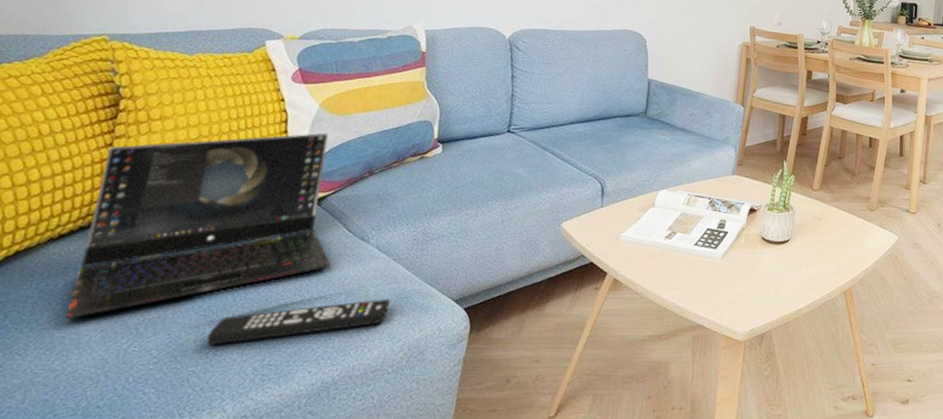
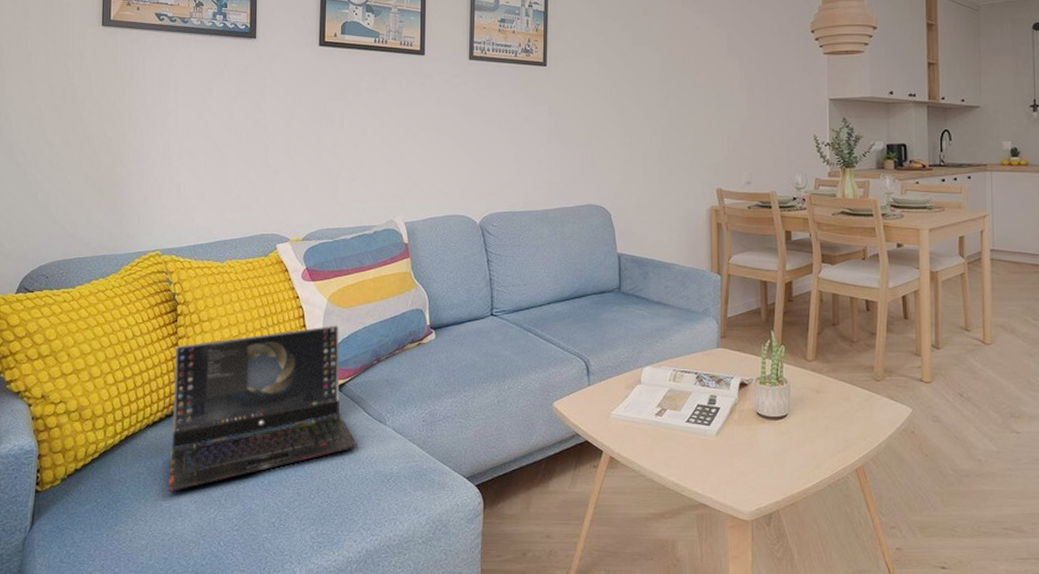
remote control: present [207,298,390,345] -> none [272,476,411,516]

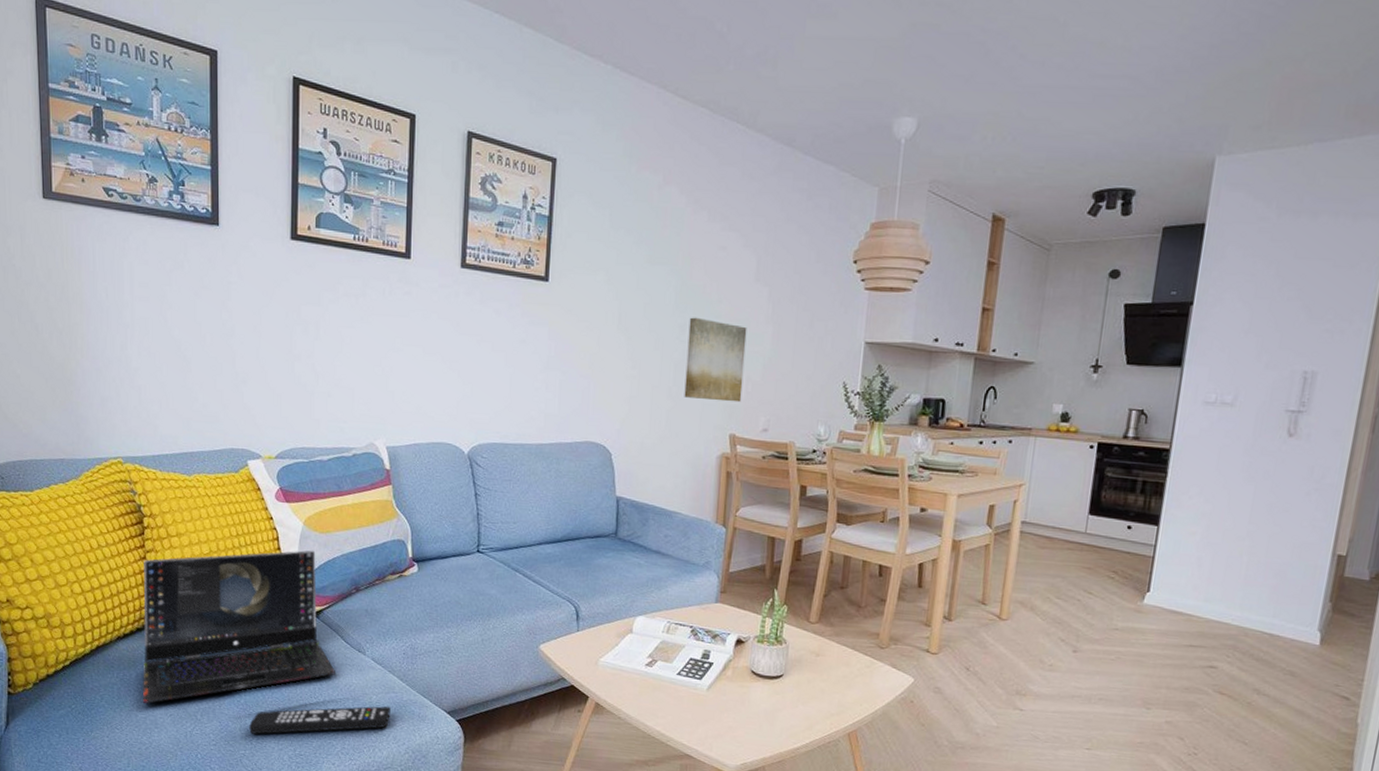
remote control: none [272,476,411,516] -> present [249,706,391,734]
wall art: none [673,88,725,160] -> present [684,317,747,403]

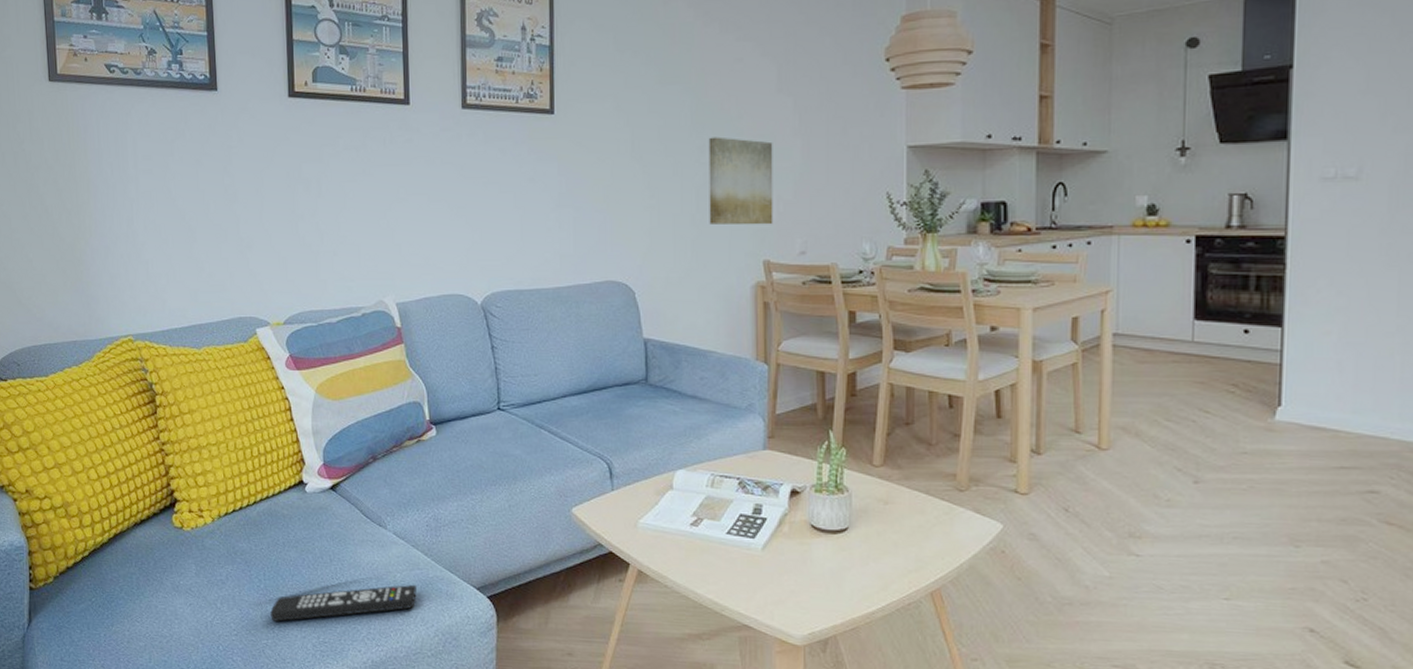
laptop computer: present [142,550,335,704] -> none [157,419,356,593]

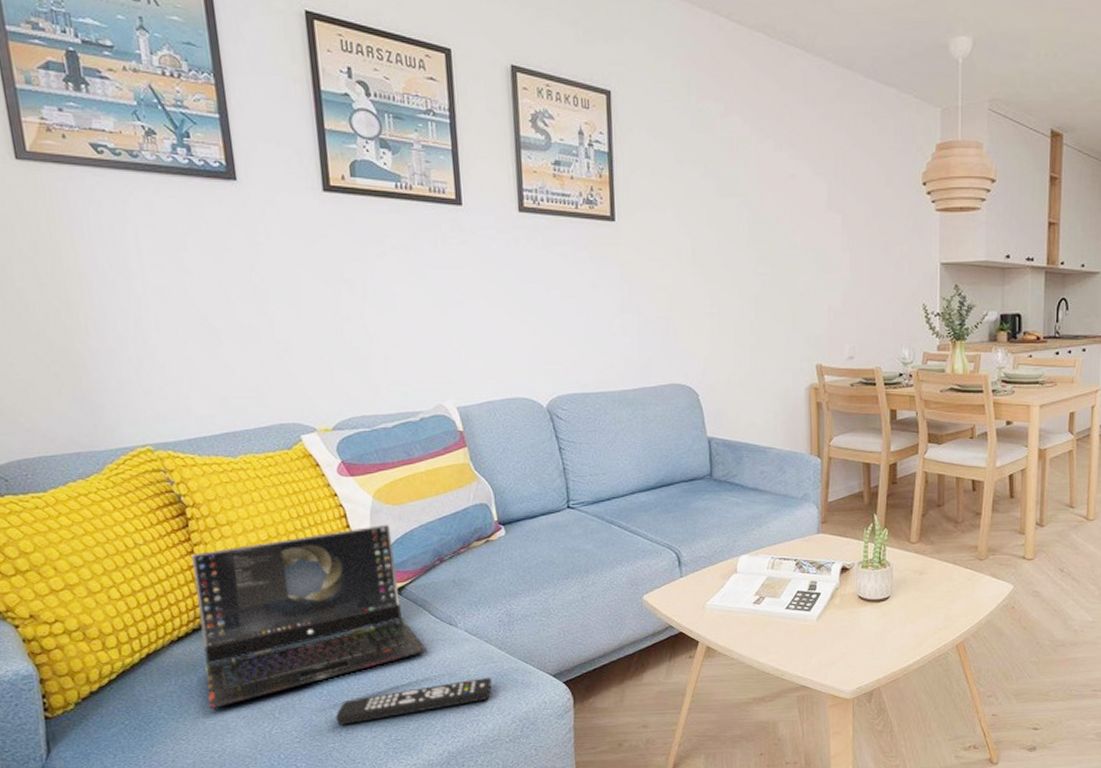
laptop computer: none [157,419,356,593] -> present [192,524,426,708]
wall art: present [708,136,773,225] -> none [765,249,825,332]

